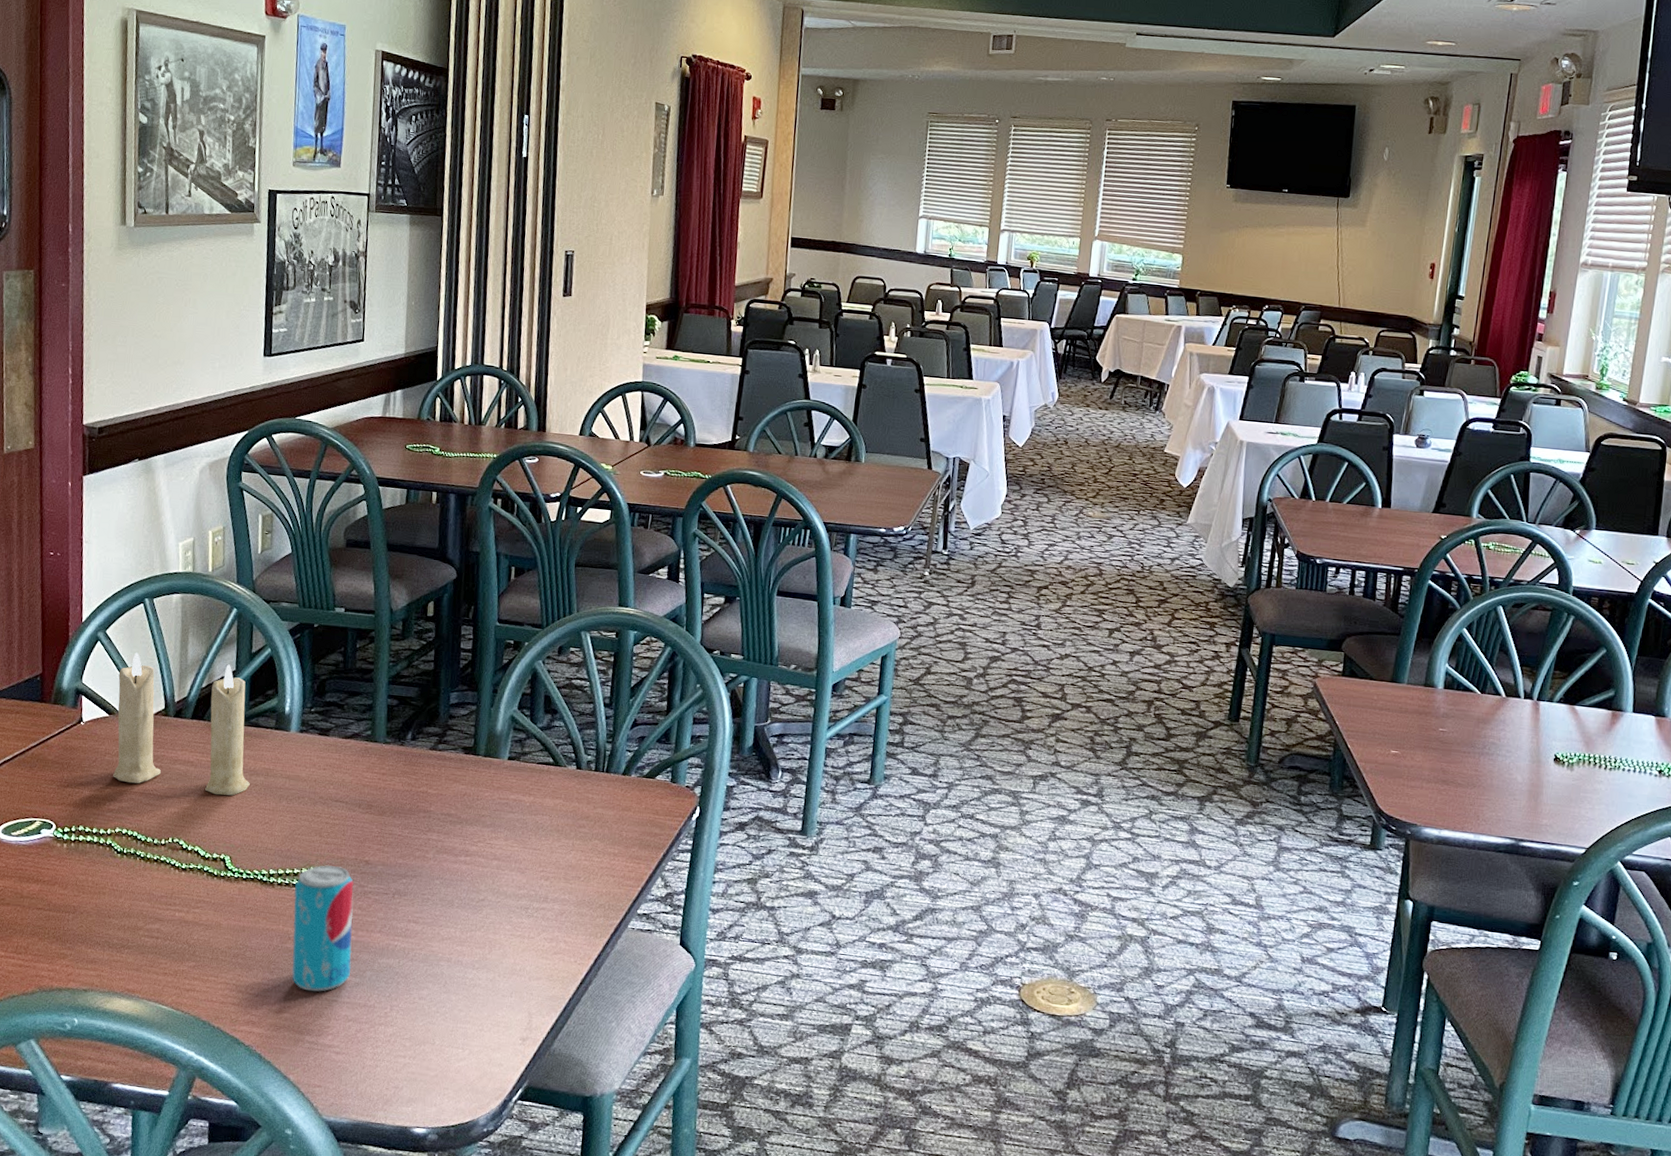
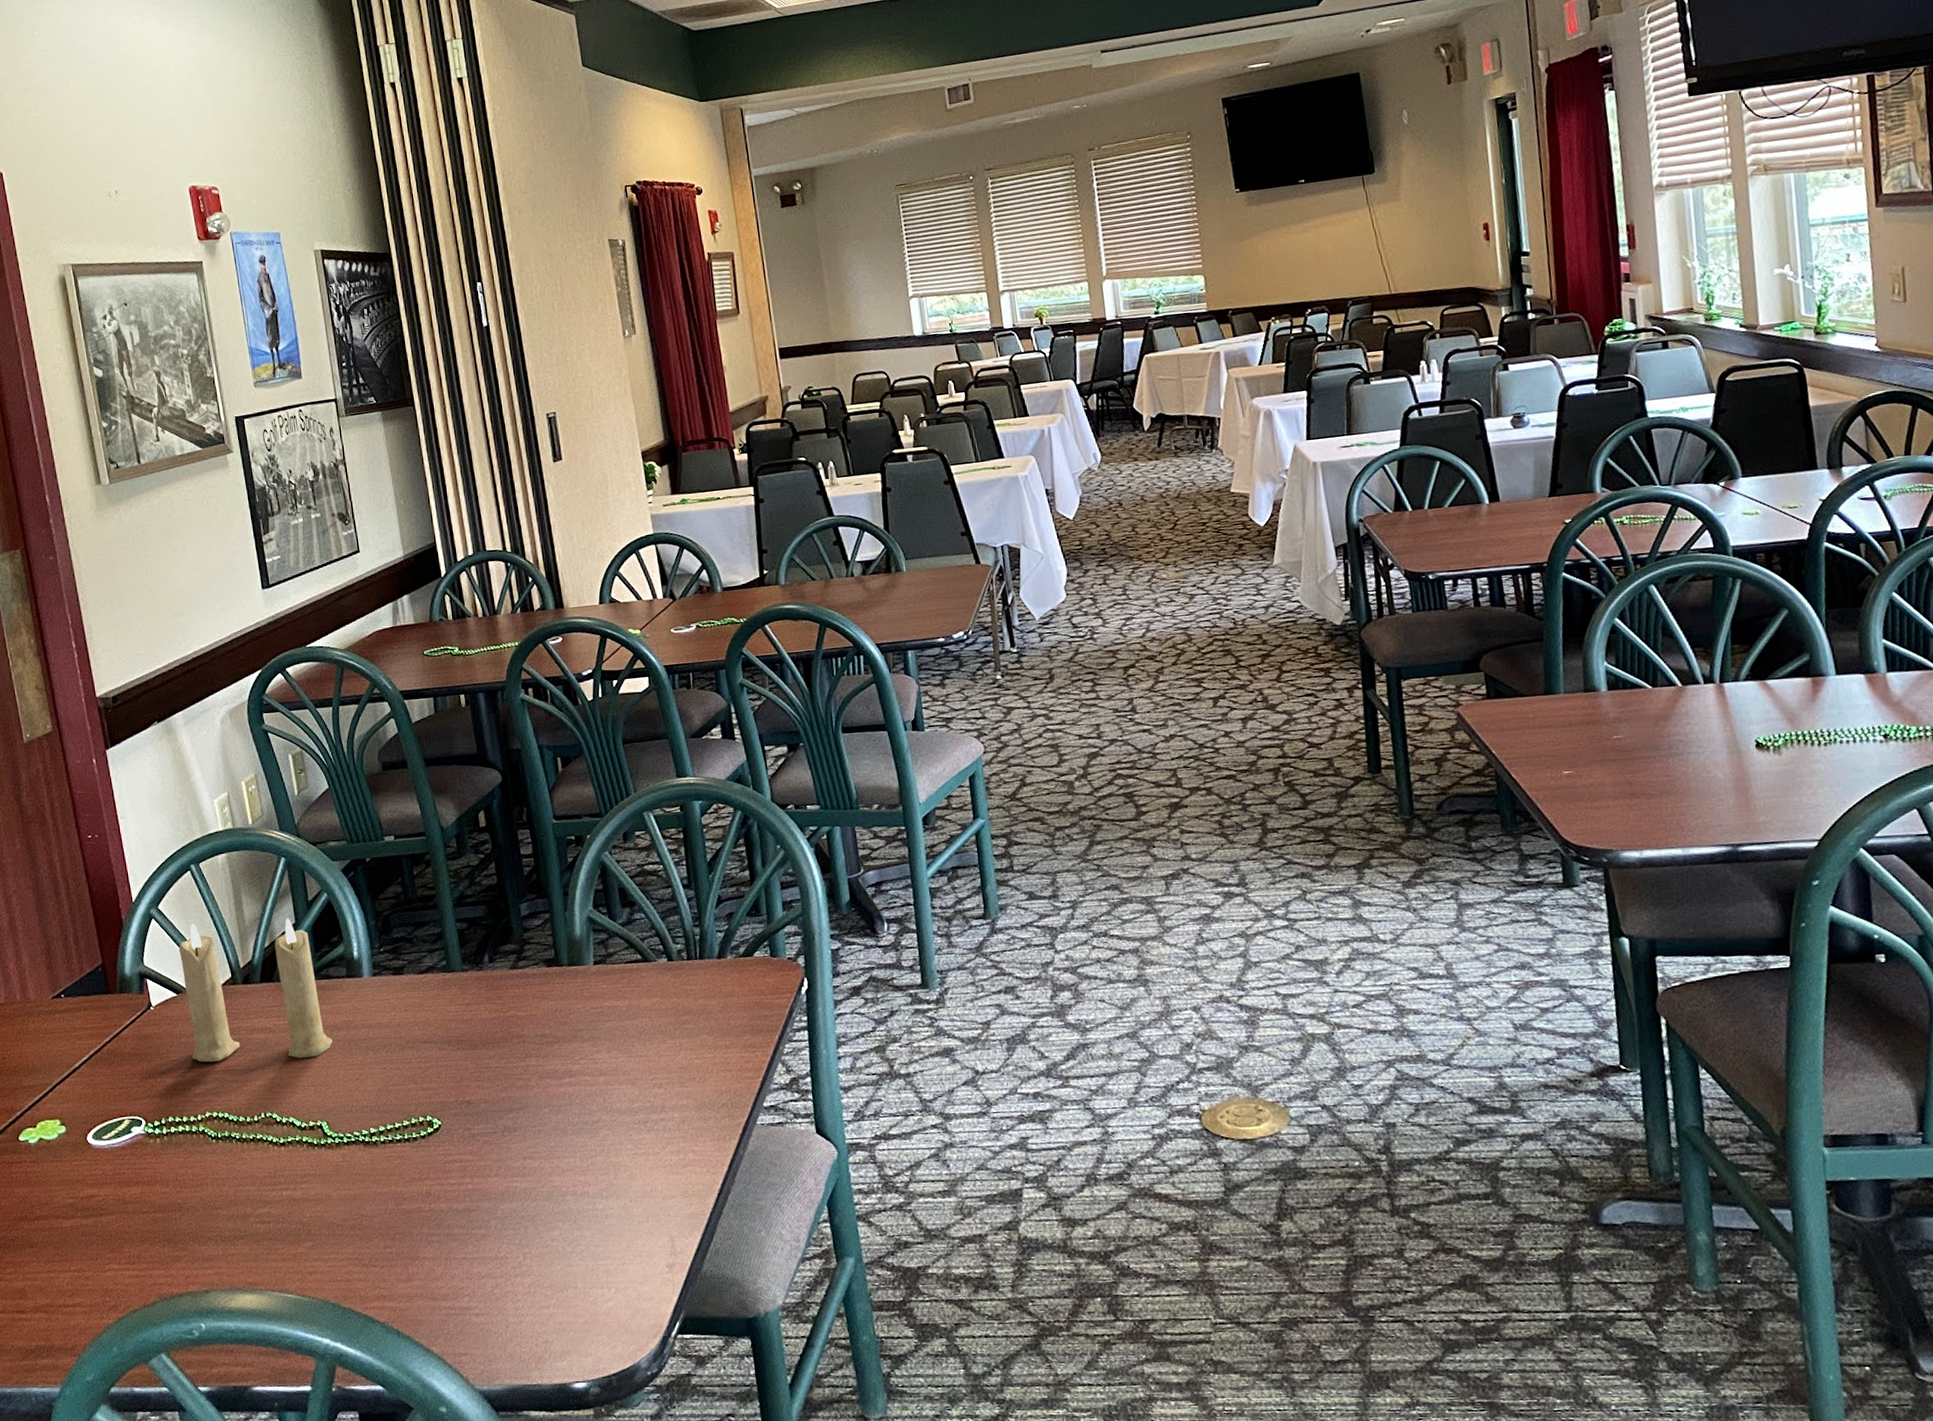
beverage can: present [291,864,354,992] -> none [399,1112,475,1253]

